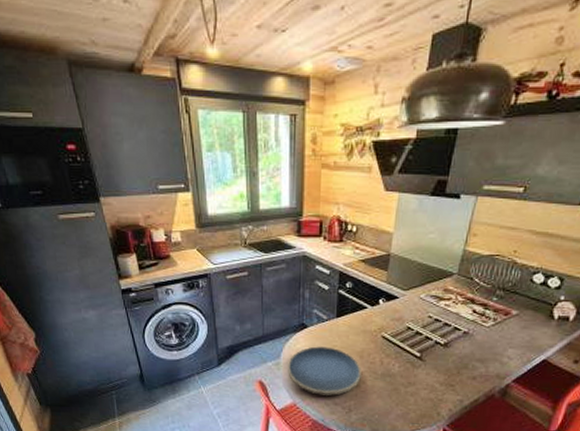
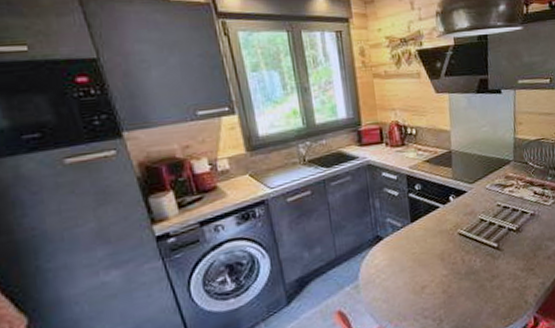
plate: present [288,345,361,396] -> none [367,255,446,312]

